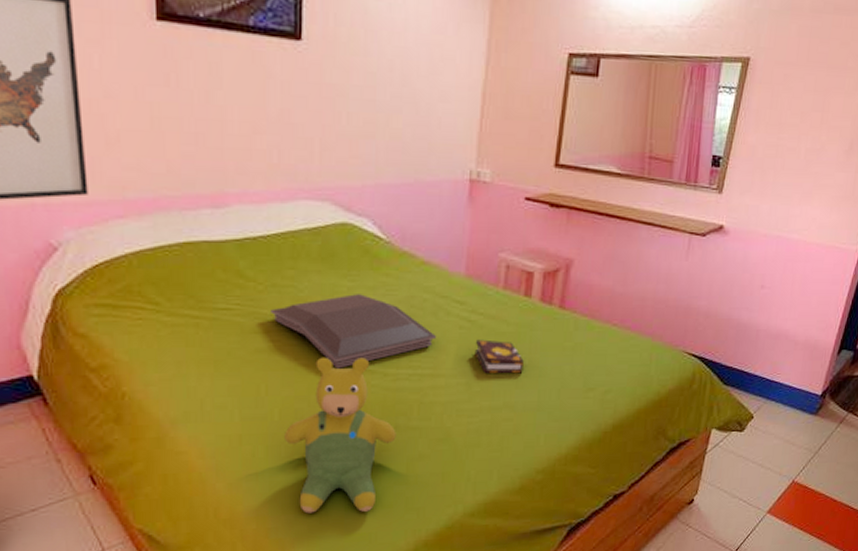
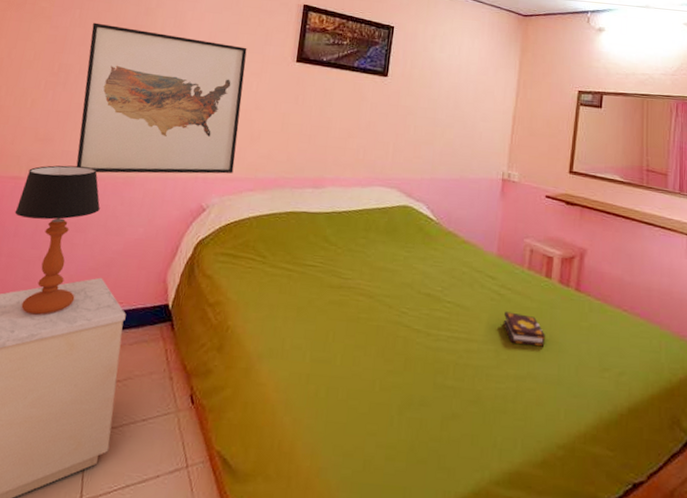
serving tray: present [271,294,436,369] -> none [344,262,471,325]
teddy bear: present [285,357,396,514] -> none [342,313,434,465]

